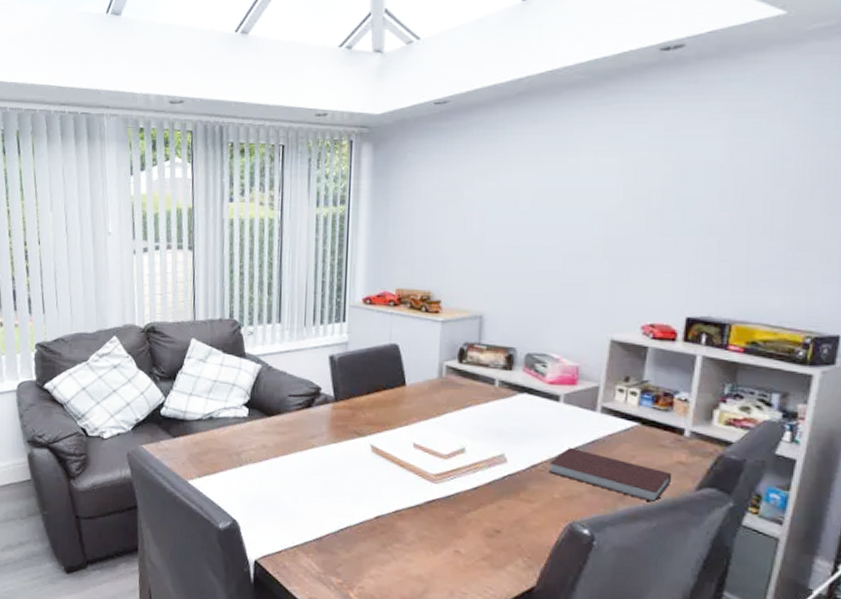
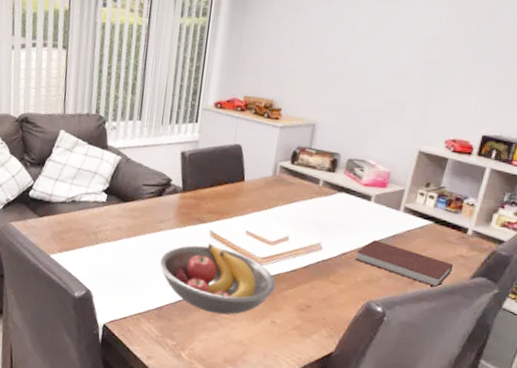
fruit bowl: none [315,459,455,545] -> present [159,243,276,315]

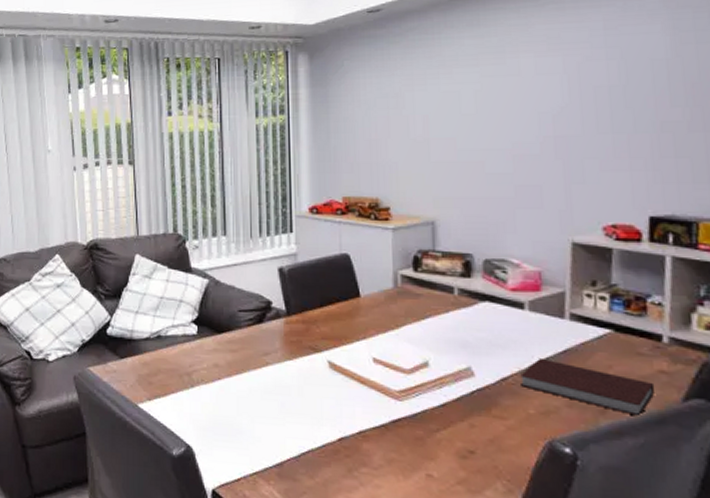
fruit bowl: present [159,243,276,315] -> none [271,376,423,469]

